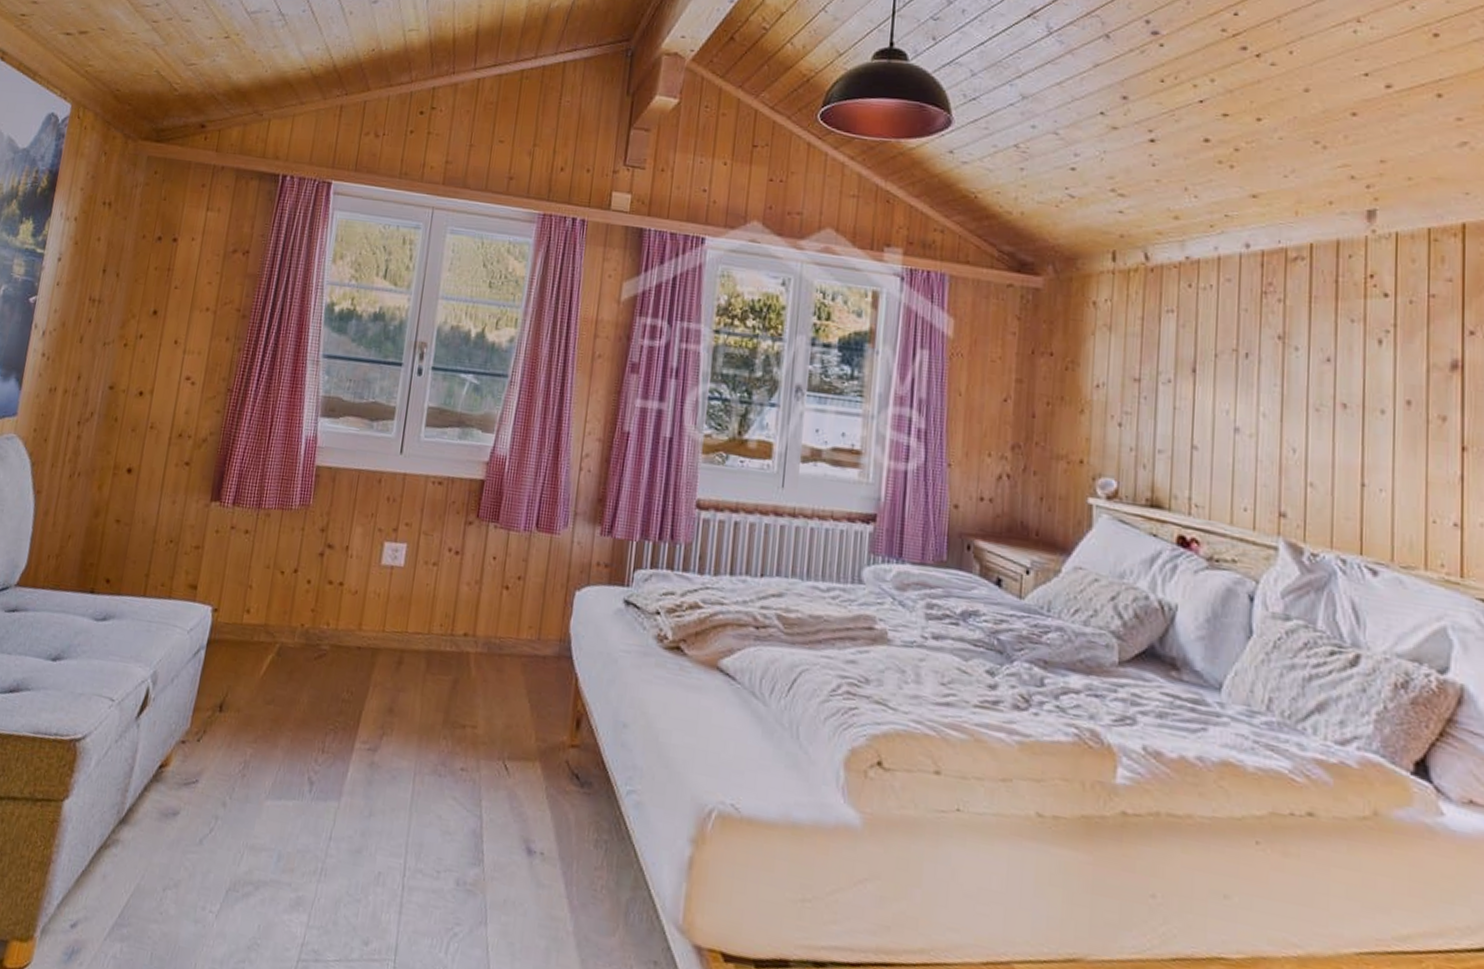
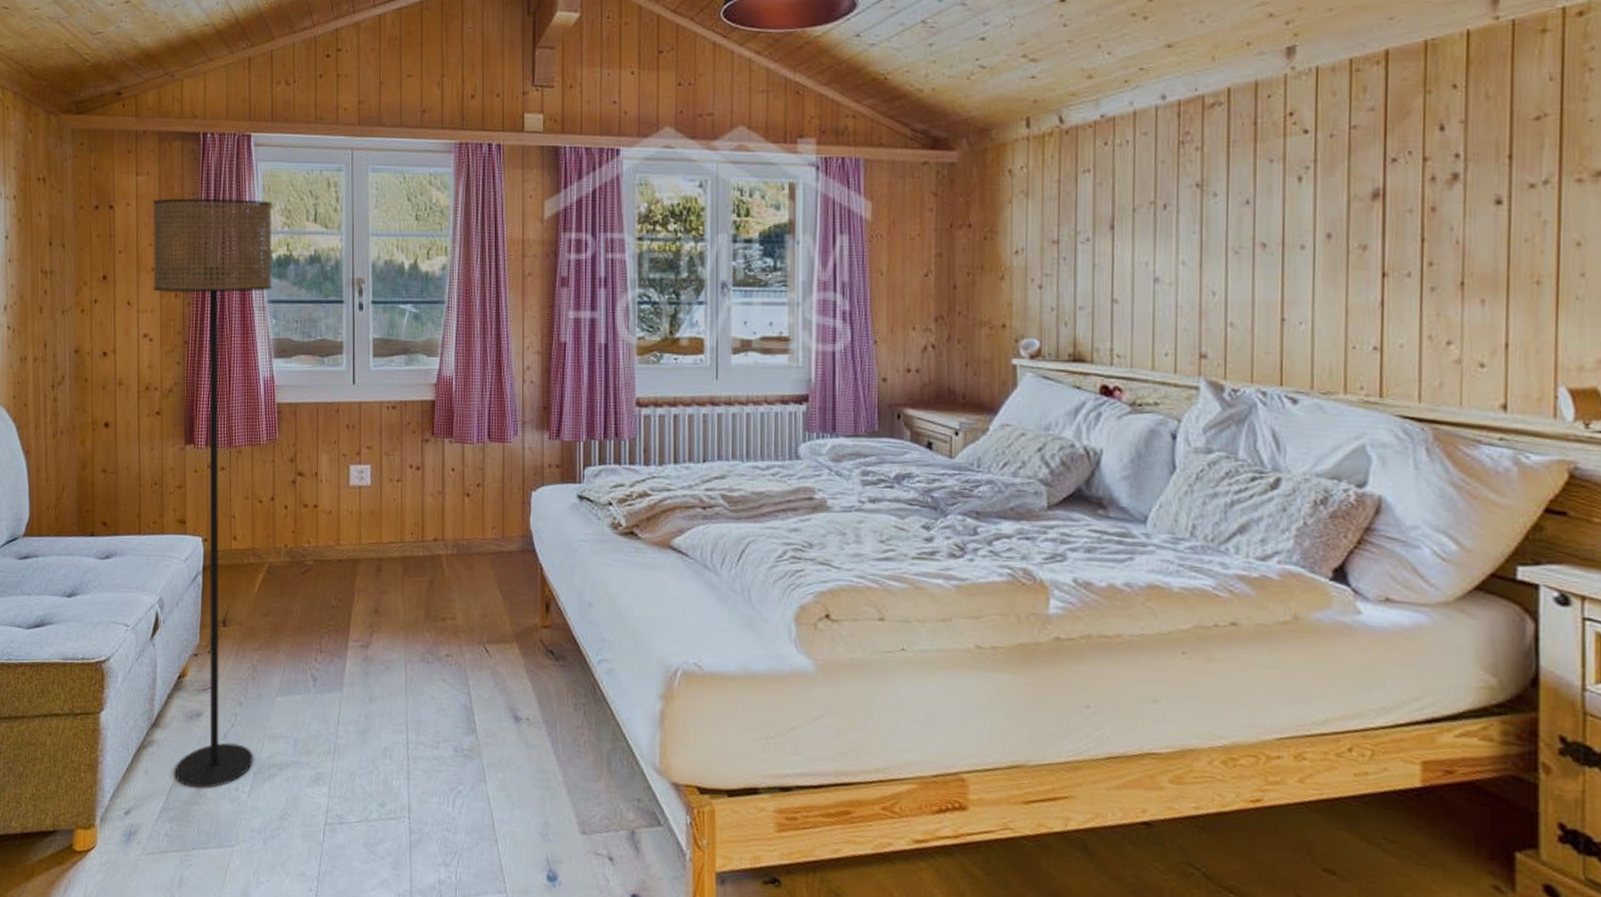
floor lamp: none [136,236,343,903] -> present [153,198,272,788]

